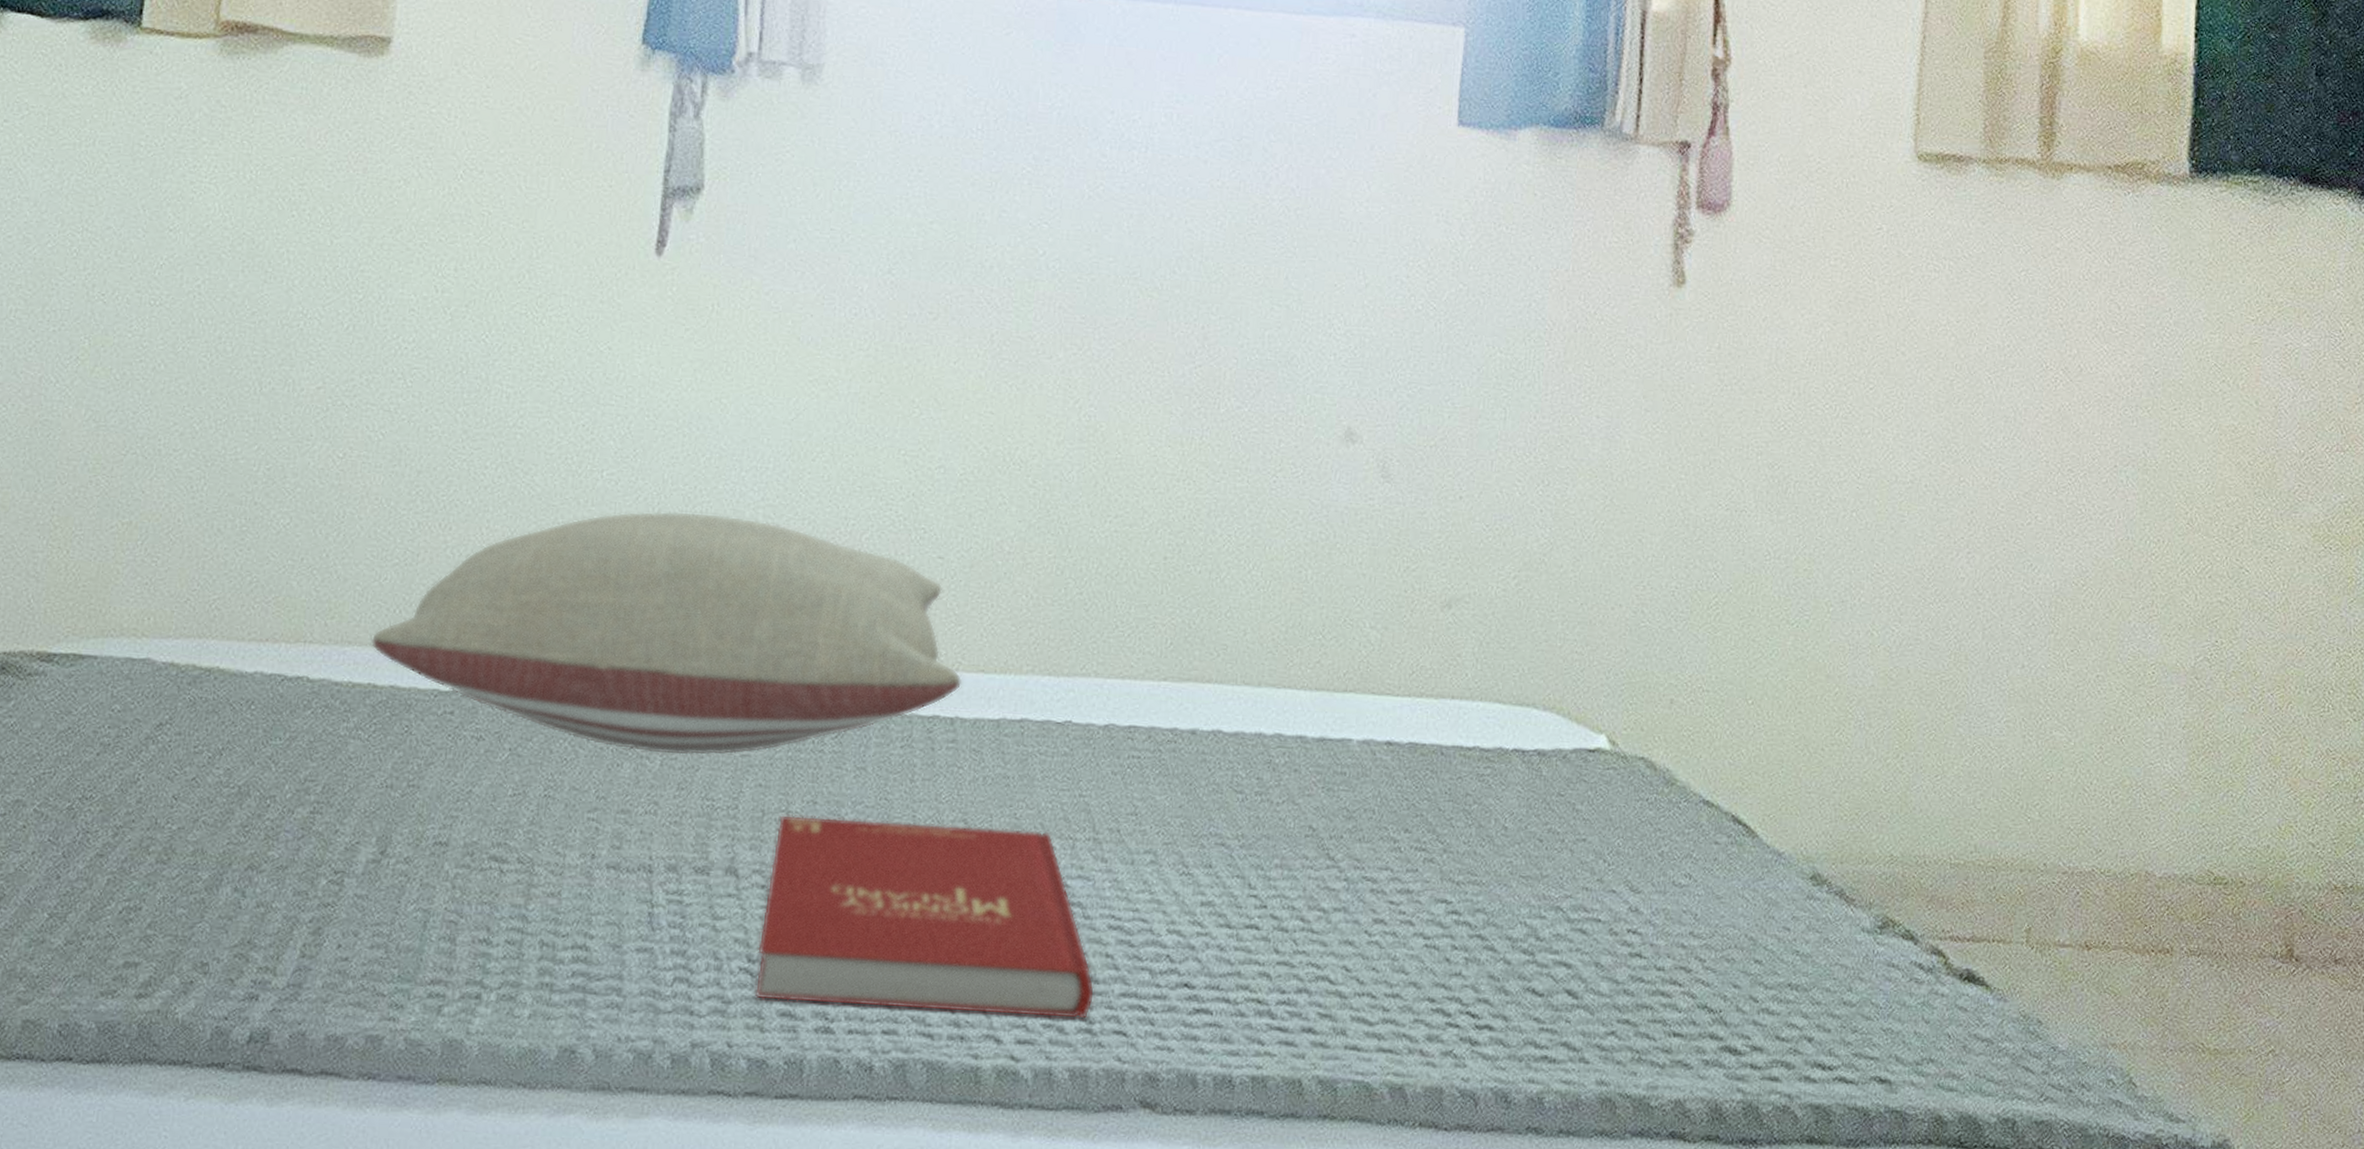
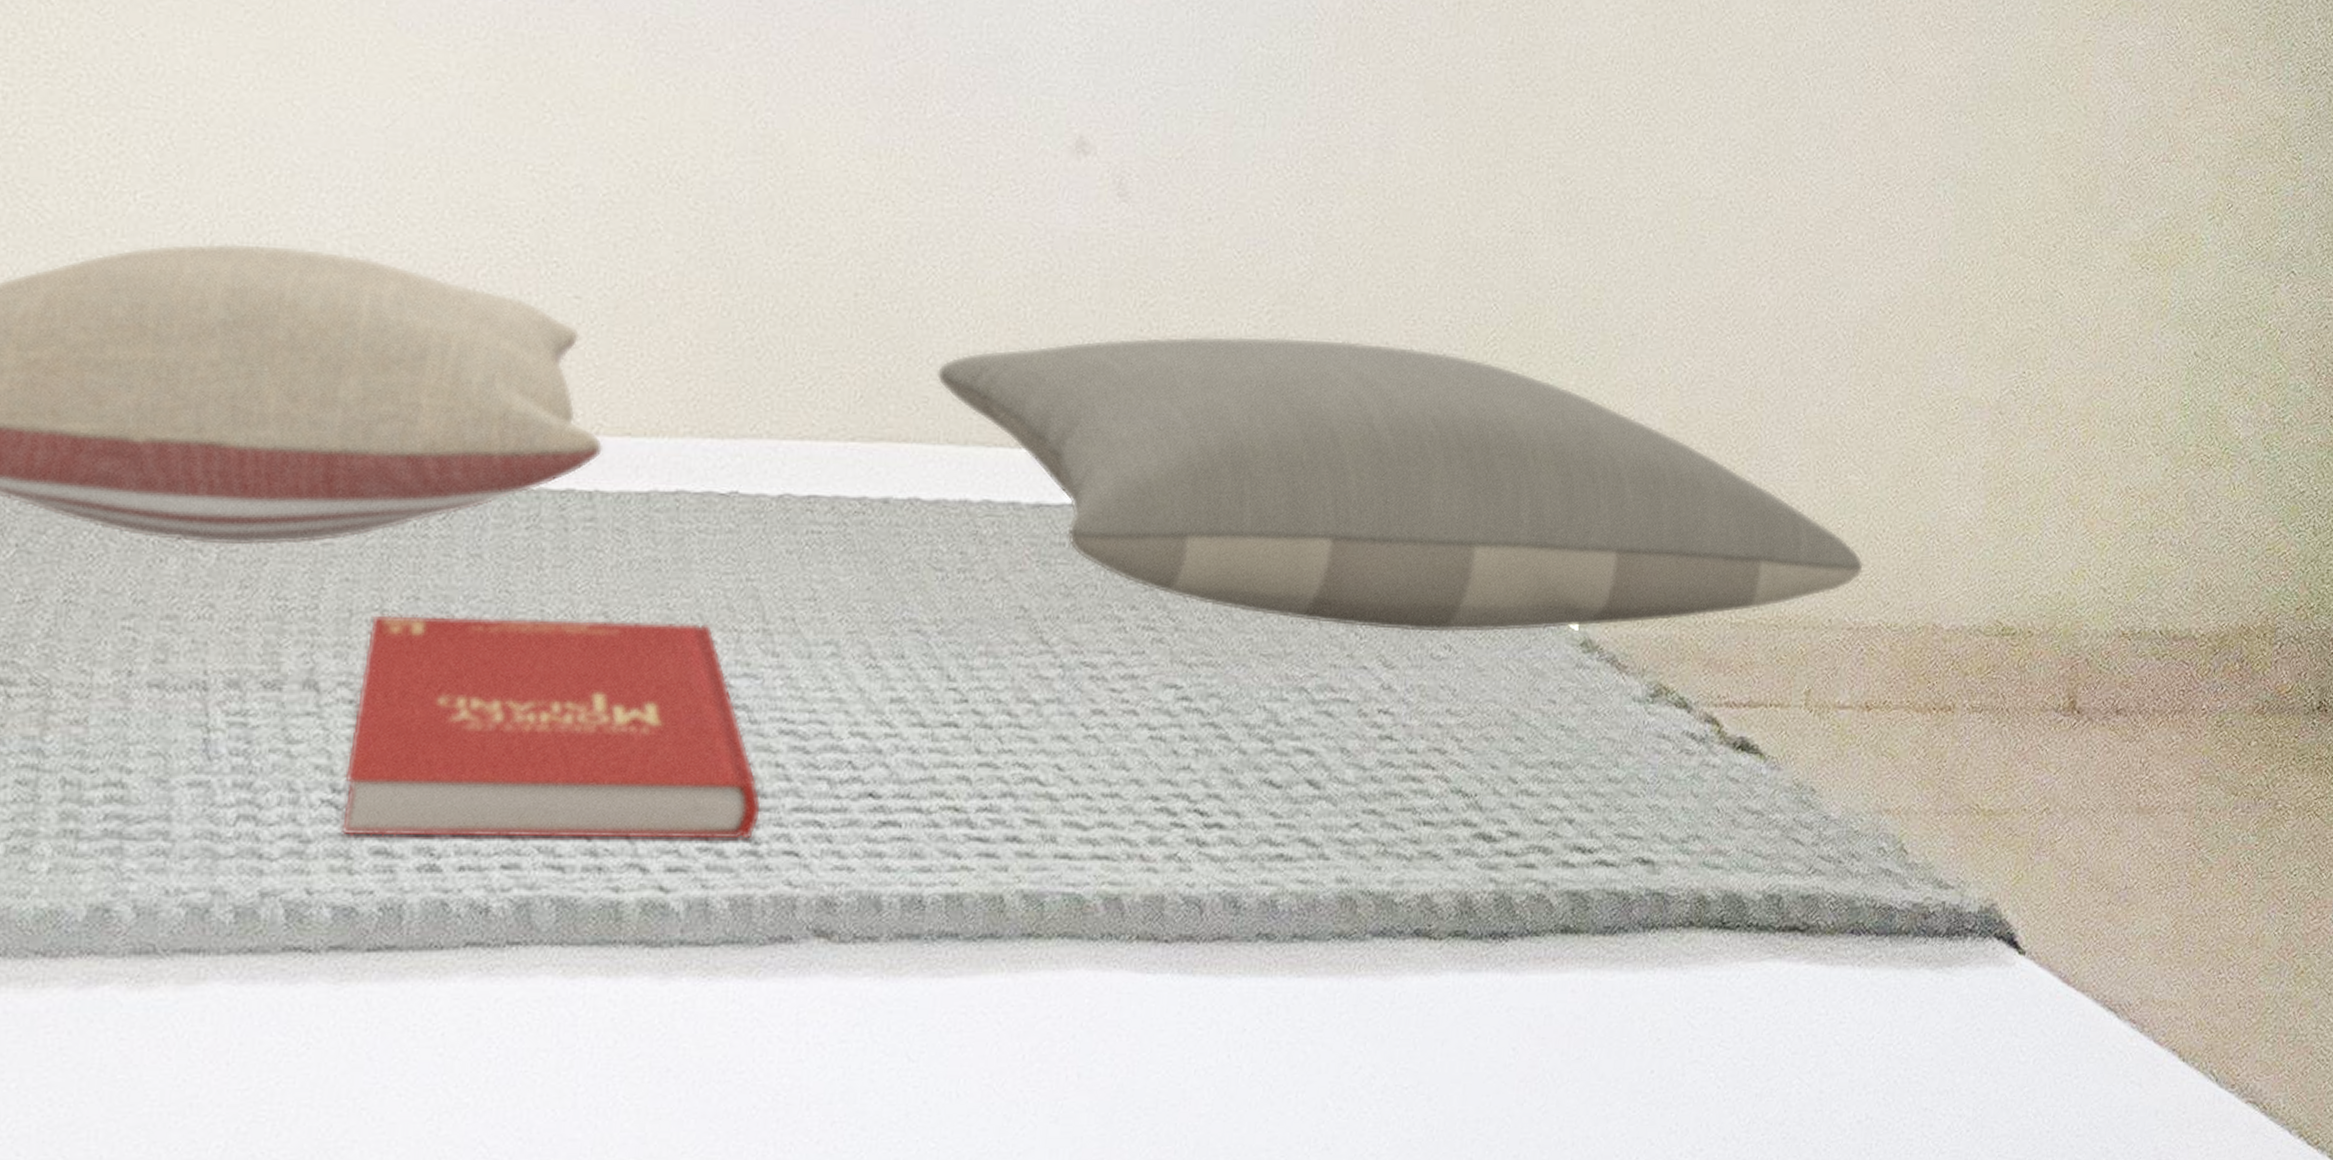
pillow: none [1233,597,2074,864] -> present [936,336,1864,633]

